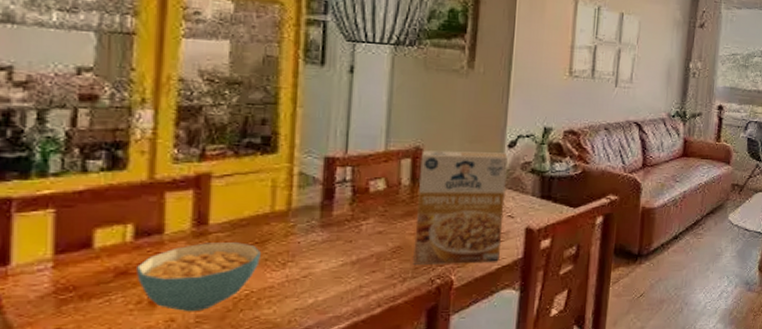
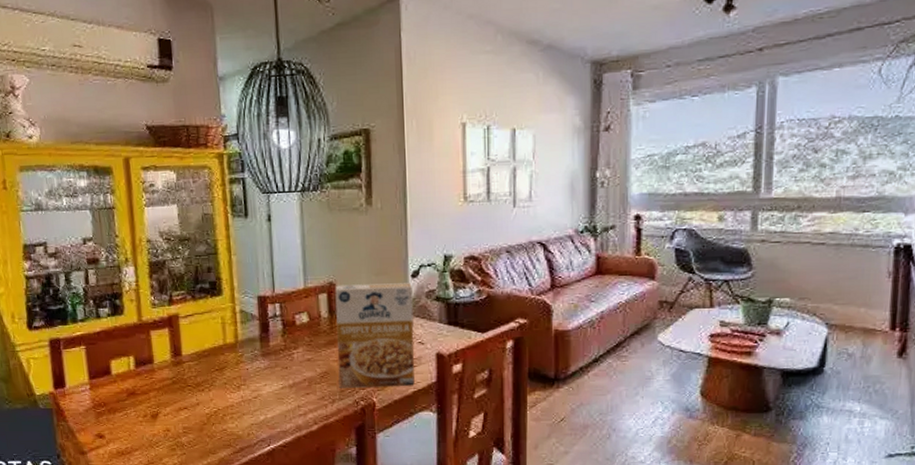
cereal bowl: present [137,242,261,312] -> none [140,369,221,424]

